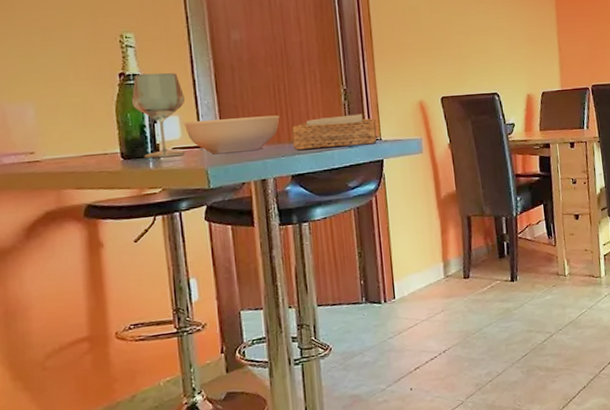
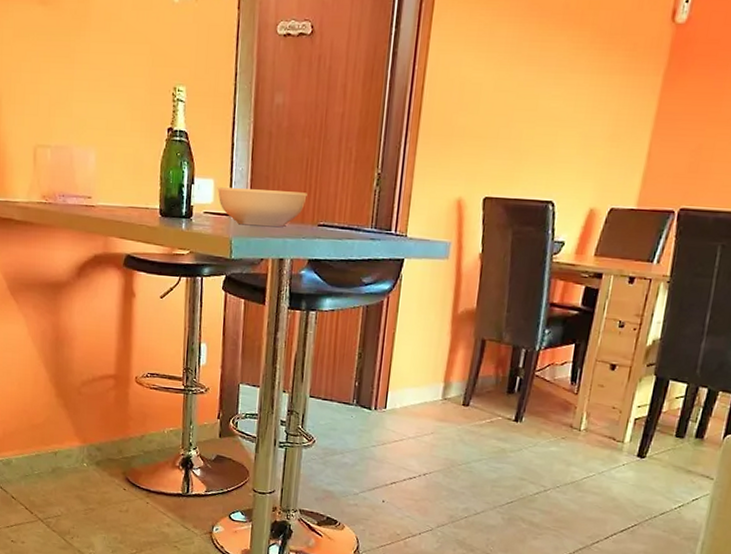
wine glass: present [132,72,186,159] -> none [176,131,223,221]
napkin holder: present [291,113,378,151] -> none [315,202,405,240]

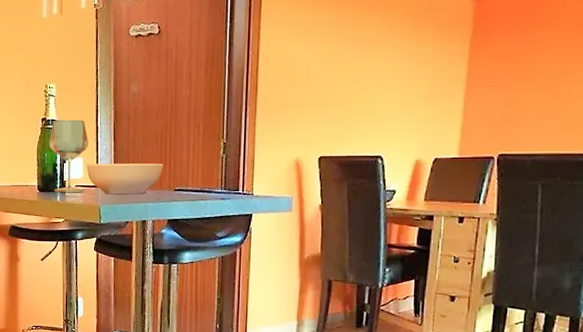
wine glass: none [176,131,223,221] -> present [50,119,89,193]

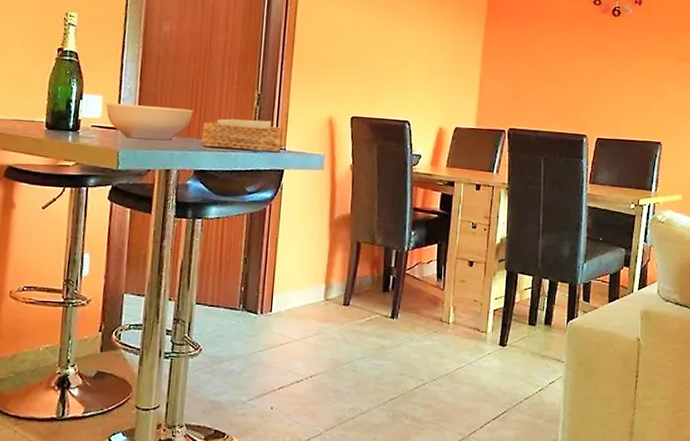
wine glass: present [50,119,89,193] -> none [64,51,112,134]
napkin holder: none [172,168,250,198] -> present [200,118,284,153]

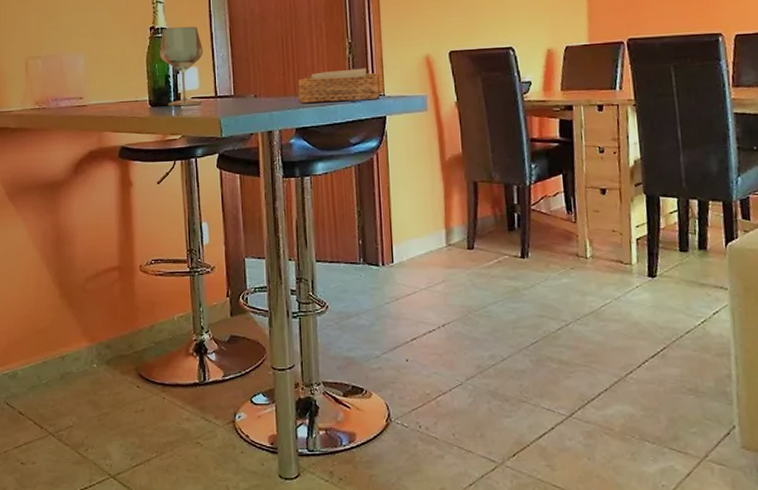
wine glass: none [64,51,112,134] -> present [160,26,204,107]
bowl: present [105,103,193,141] -> none [201,68,287,105]

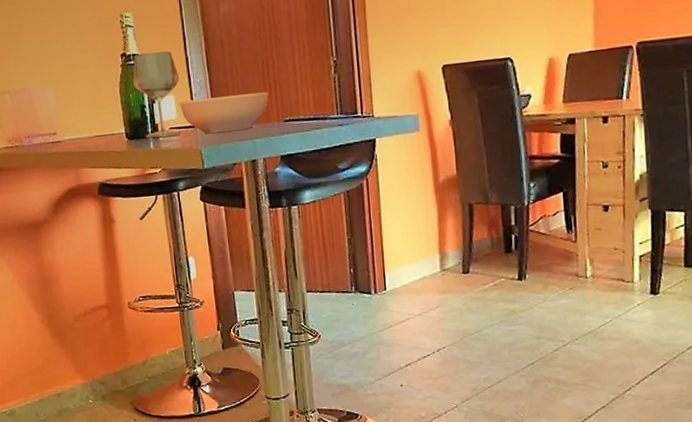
bowl: none [201,68,287,105] -> present [178,92,269,134]
napkin holder: present [297,68,381,104] -> none [280,87,370,130]

